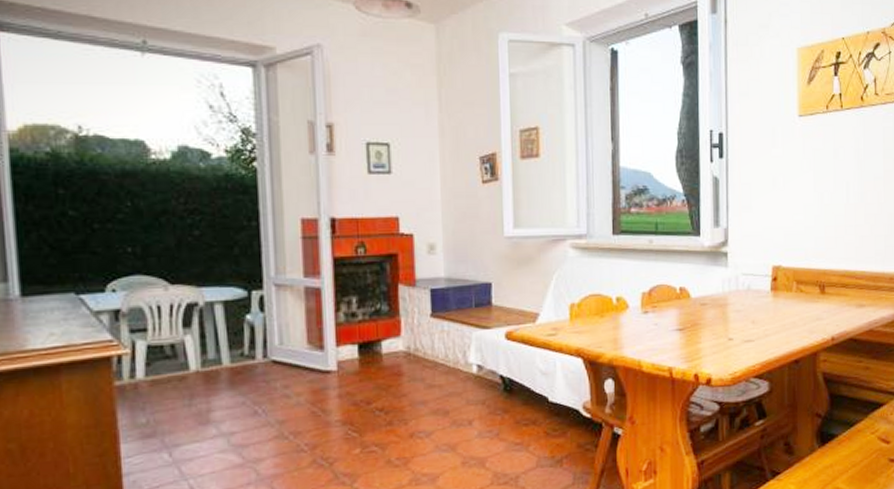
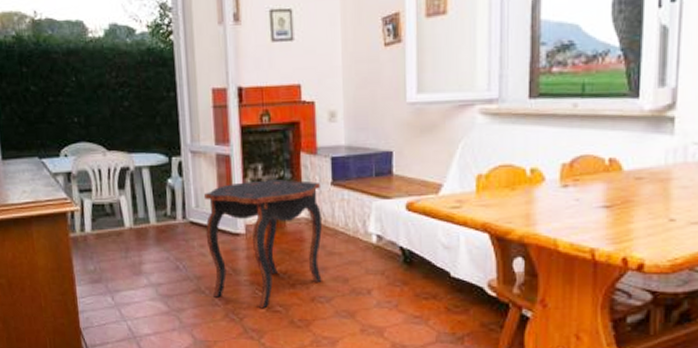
side table: none [289,312,422,449] -> present [203,179,323,308]

